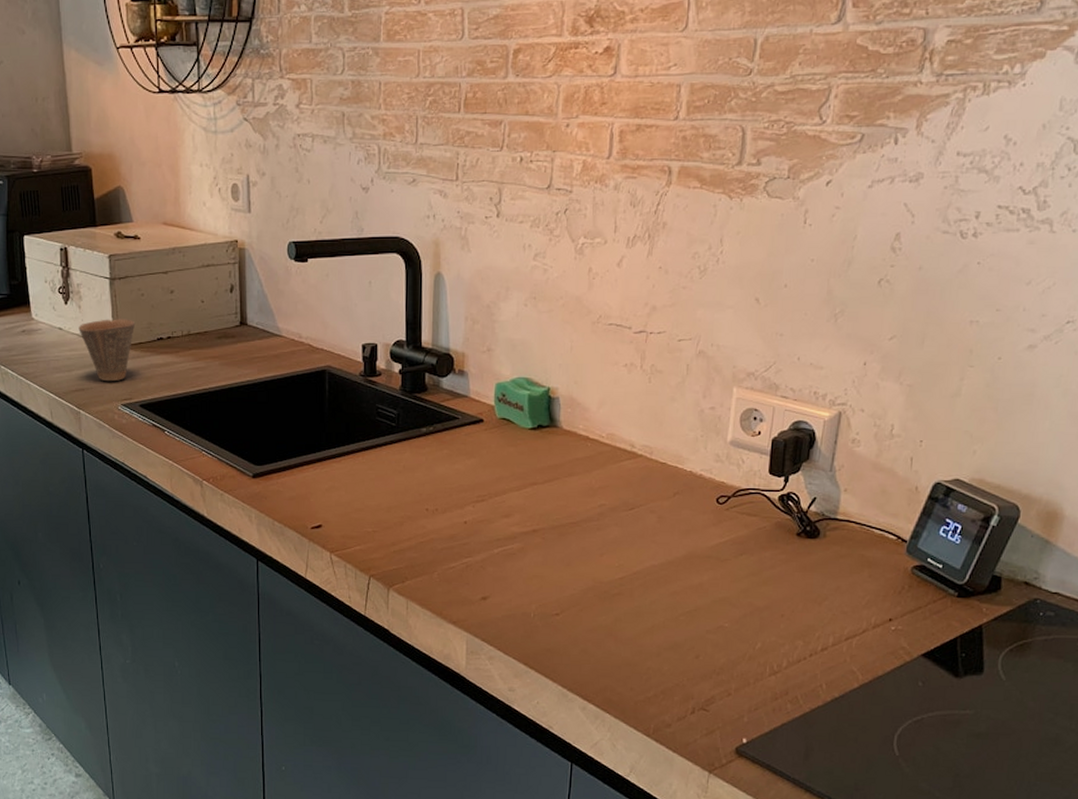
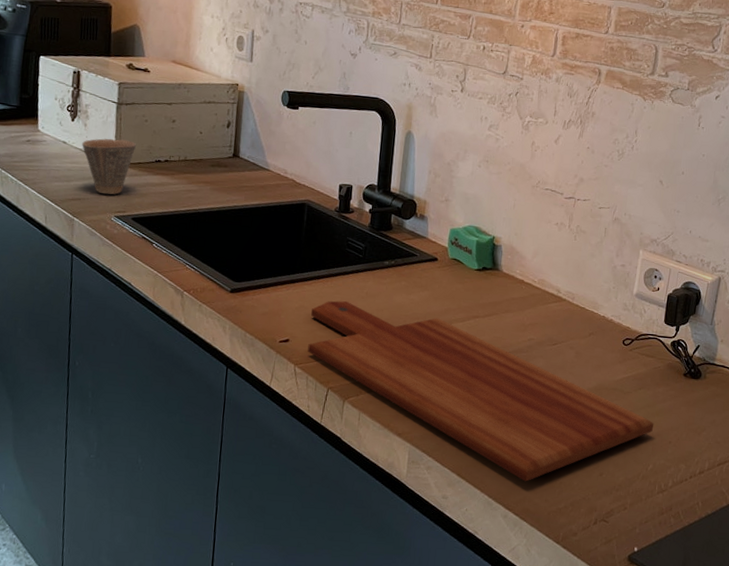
cutting board: none [343,478,761,669] -> present [307,300,654,482]

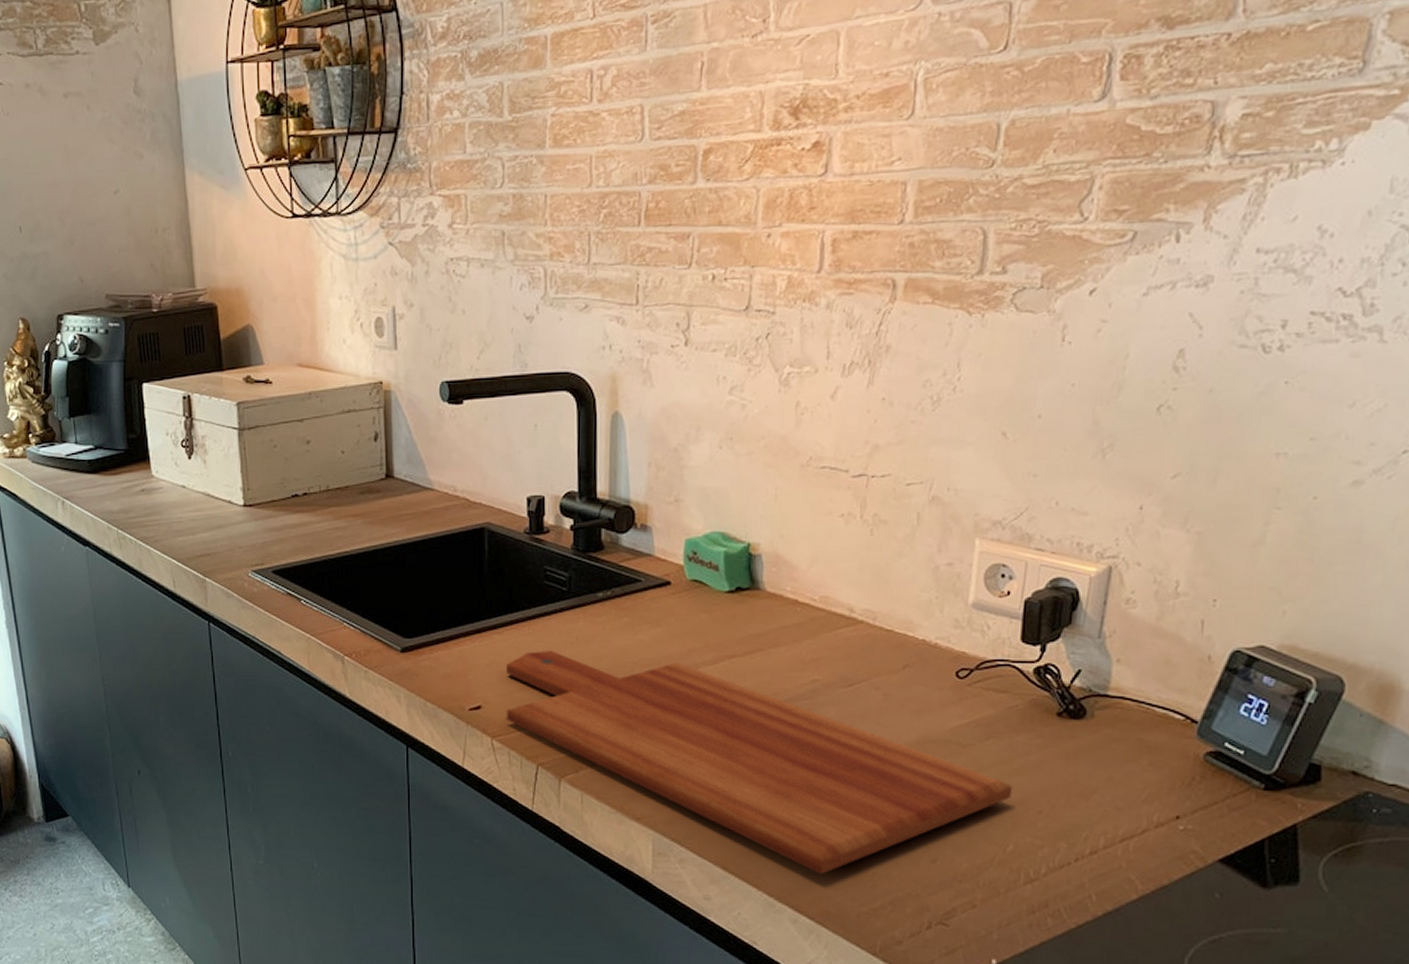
cup: present [82,138,136,195] -> none [204,474,266,545]

